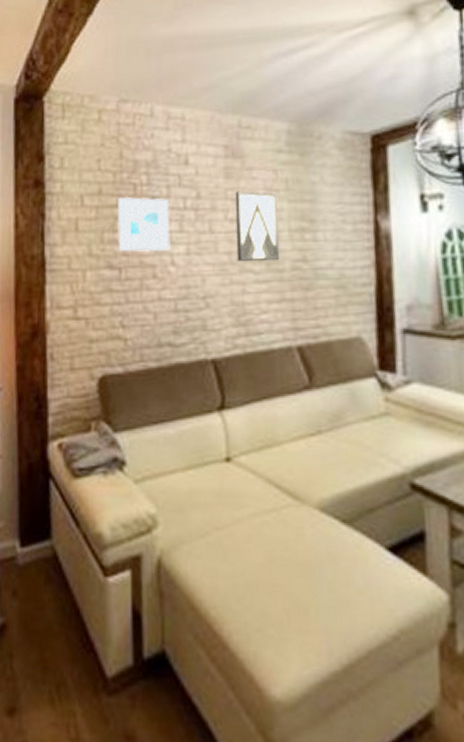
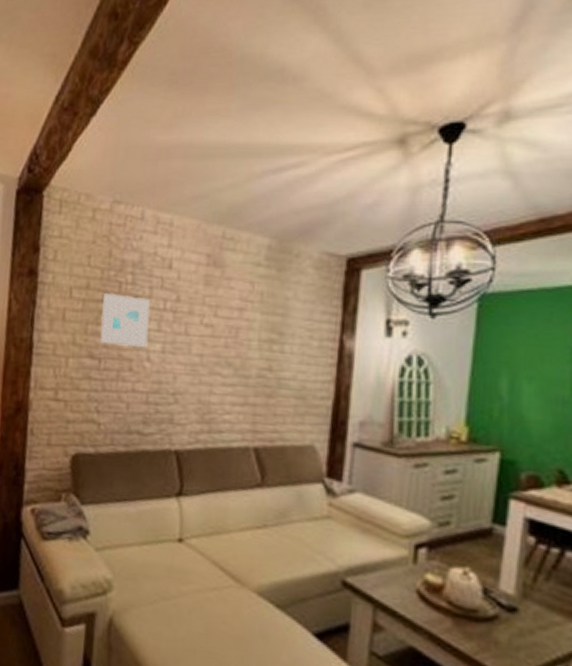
wall art: present [235,191,280,262] -> none [207,298,252,368]

